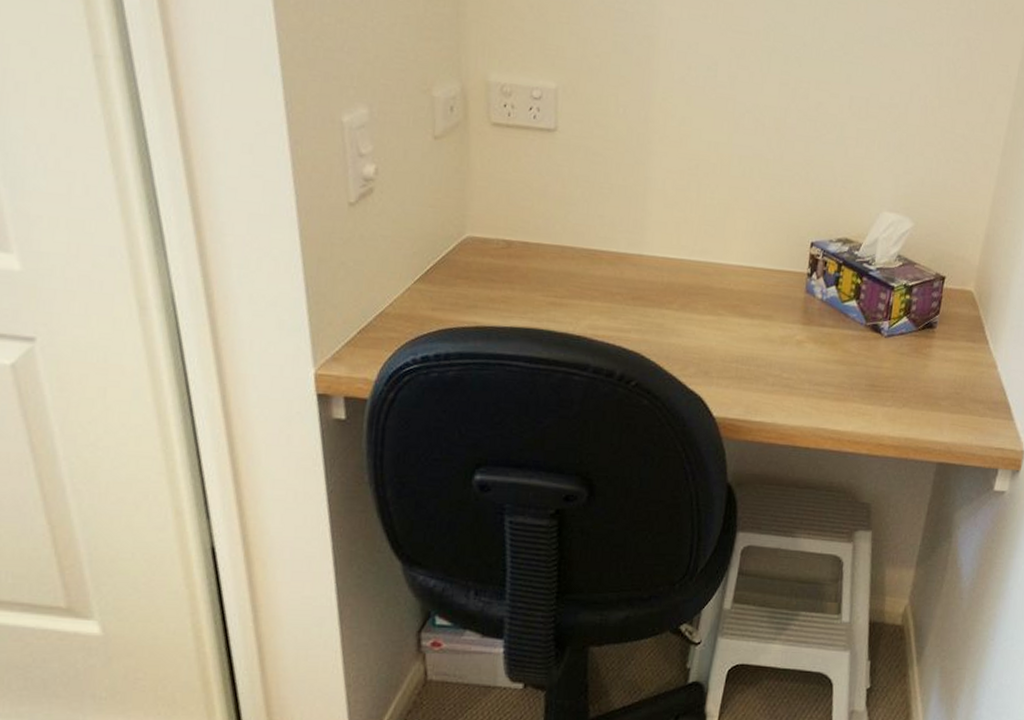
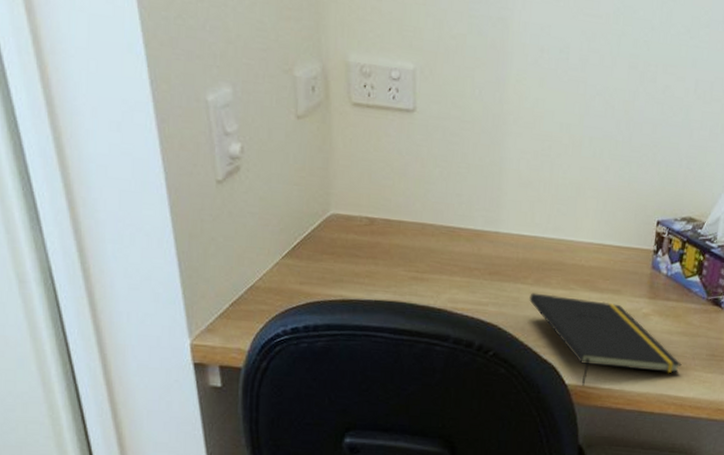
notepad: none [674,318,839,419] -> present [529,292,682,386]

